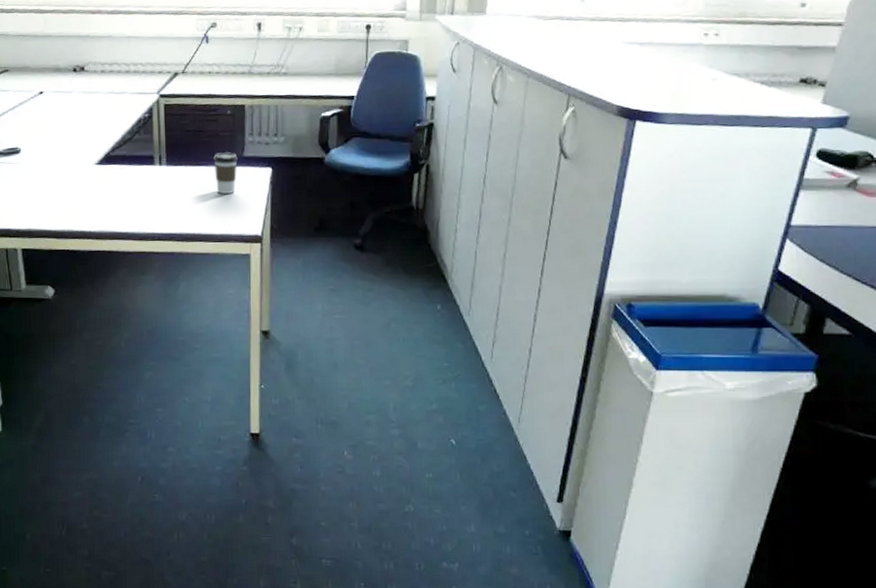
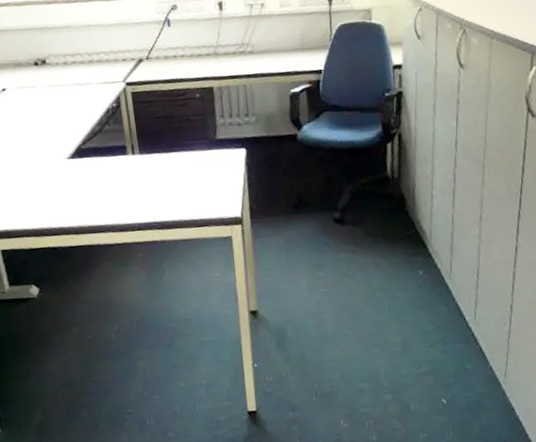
coffee cup: present [213,152,238,194] -> none [186,136,211,179]

